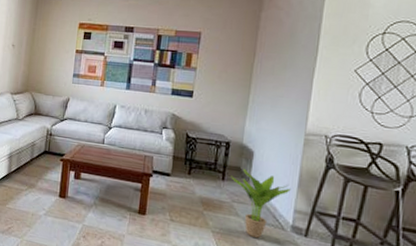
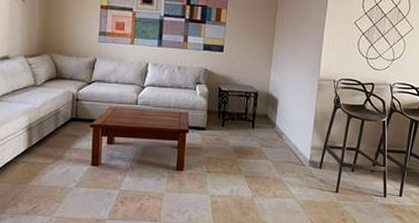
potted plant: present [231,168,291,239] -> none [259,115,308,177]

